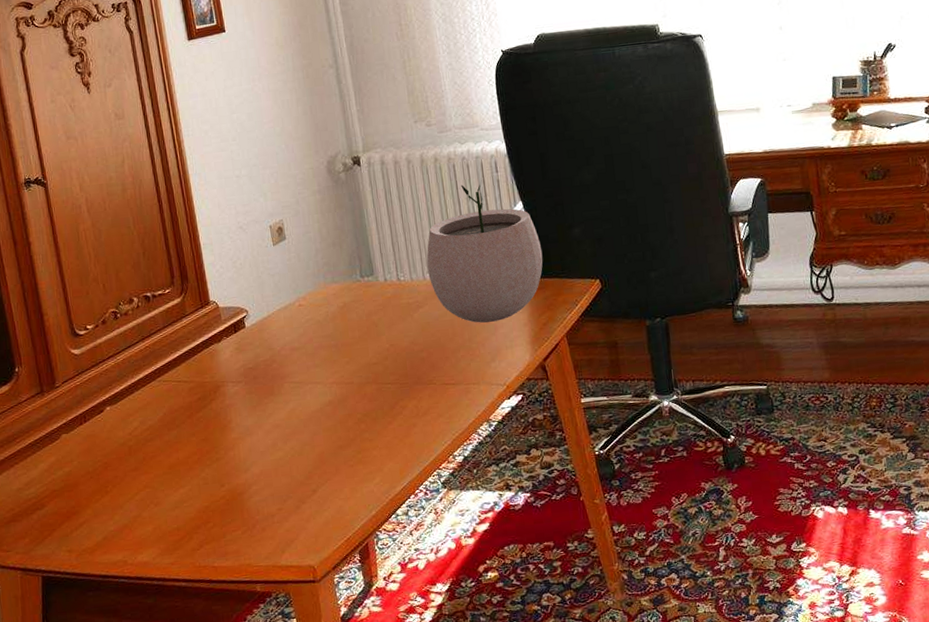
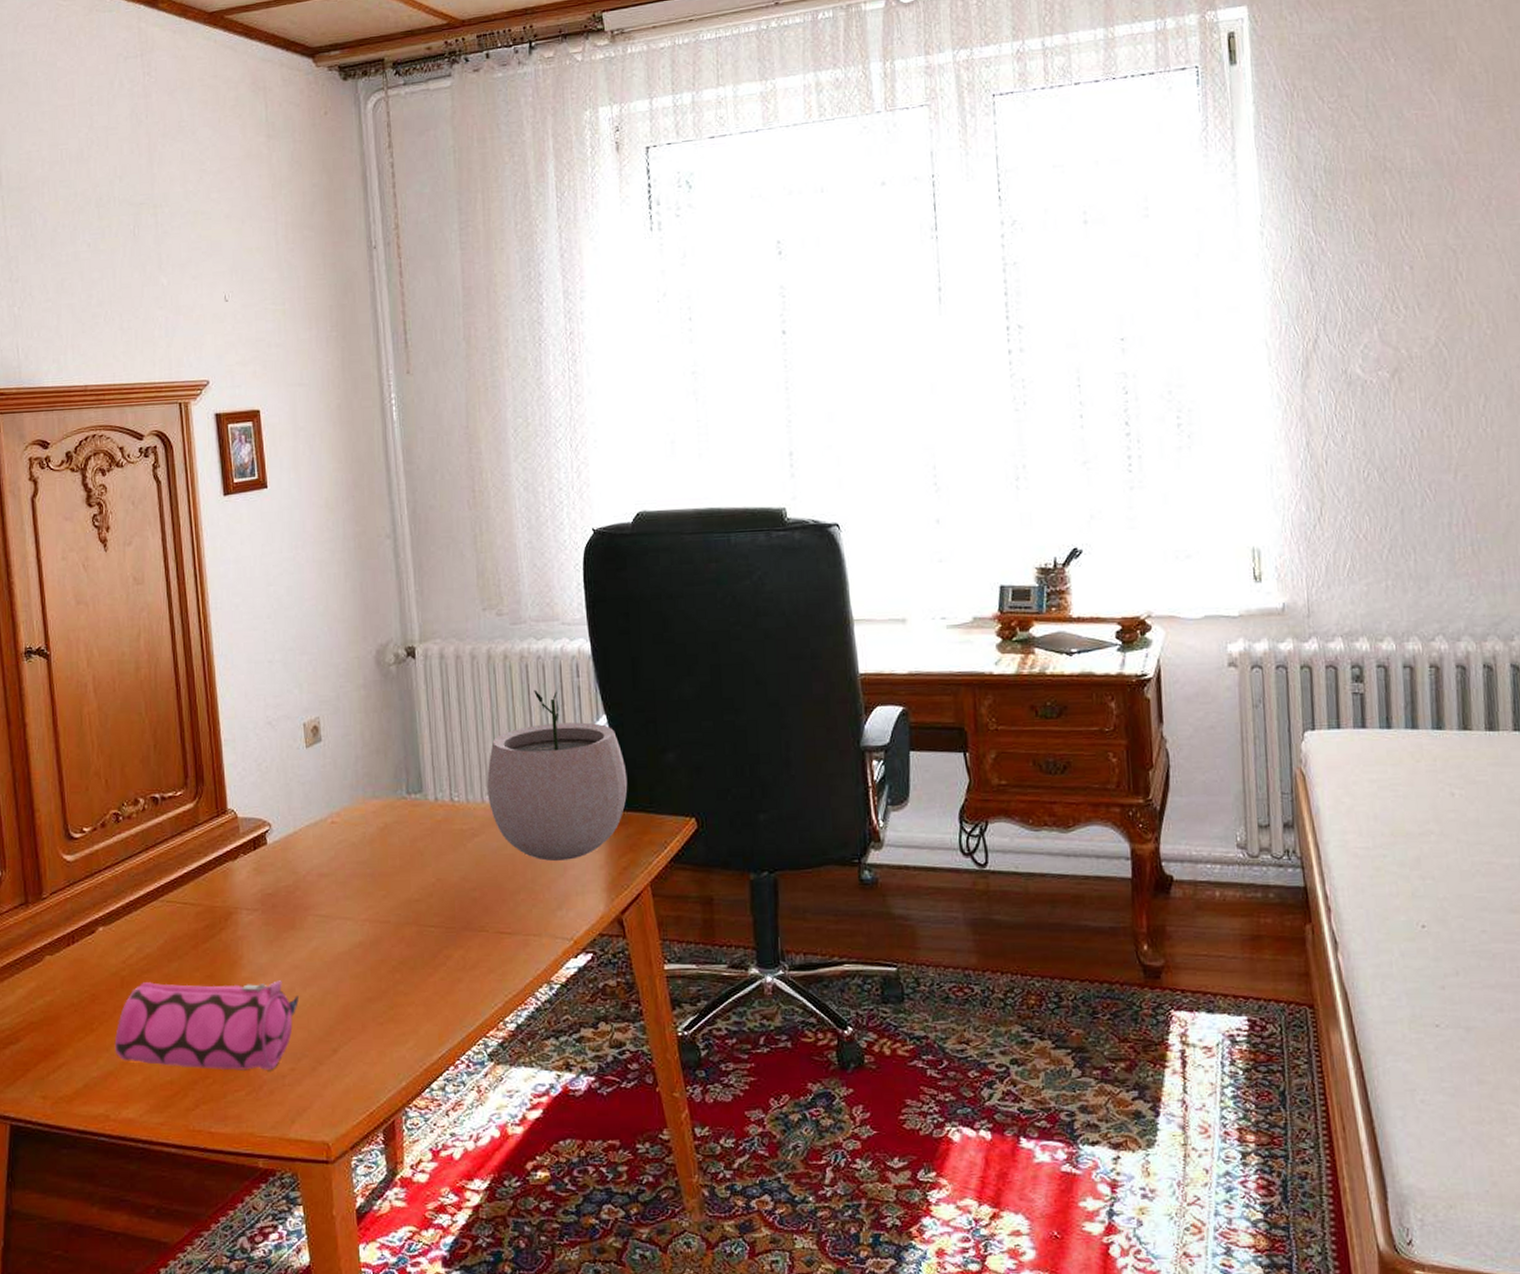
pencil case: none [127,438,281,516] -> present [114,980,299,1071]

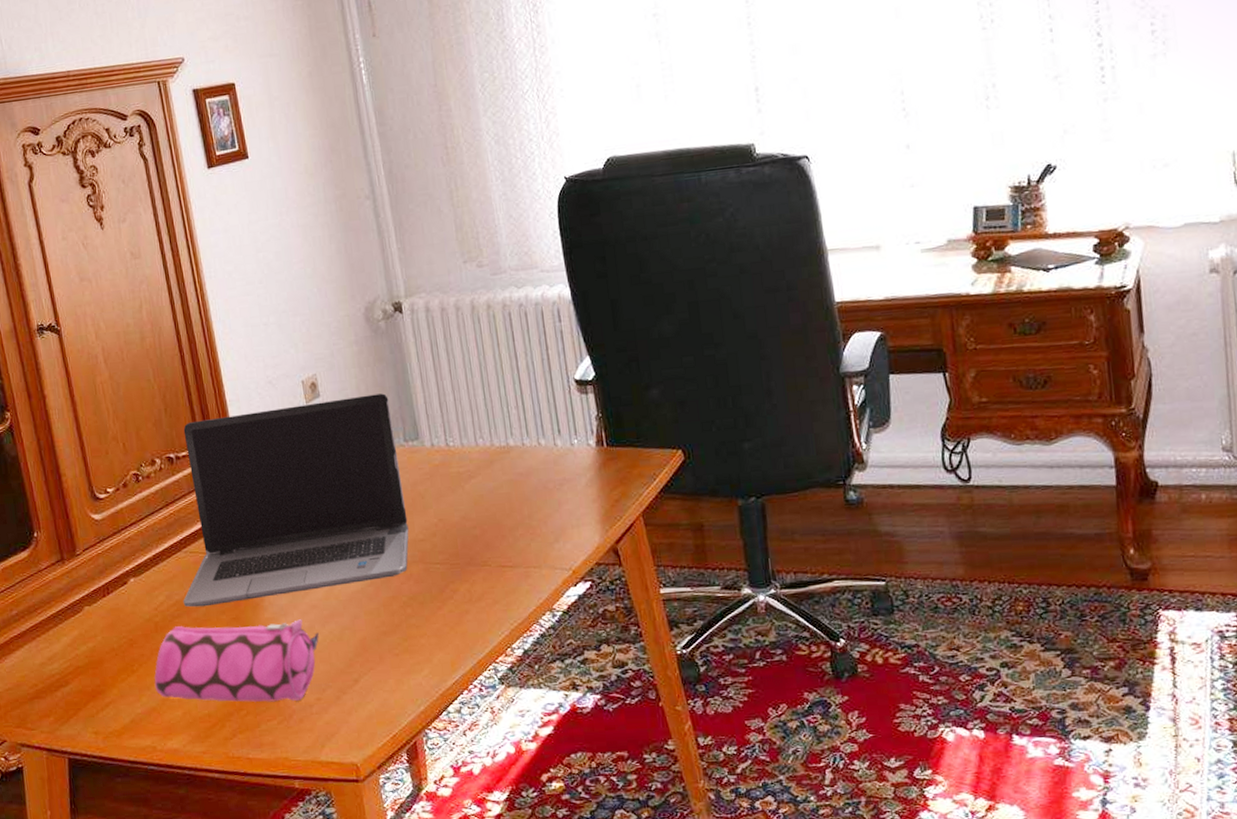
laptop computer: none [154,741,404,962] -> present [183,393,409,607]
plant pot: present [487,688,628,861] -> none [479,333,615,497]

